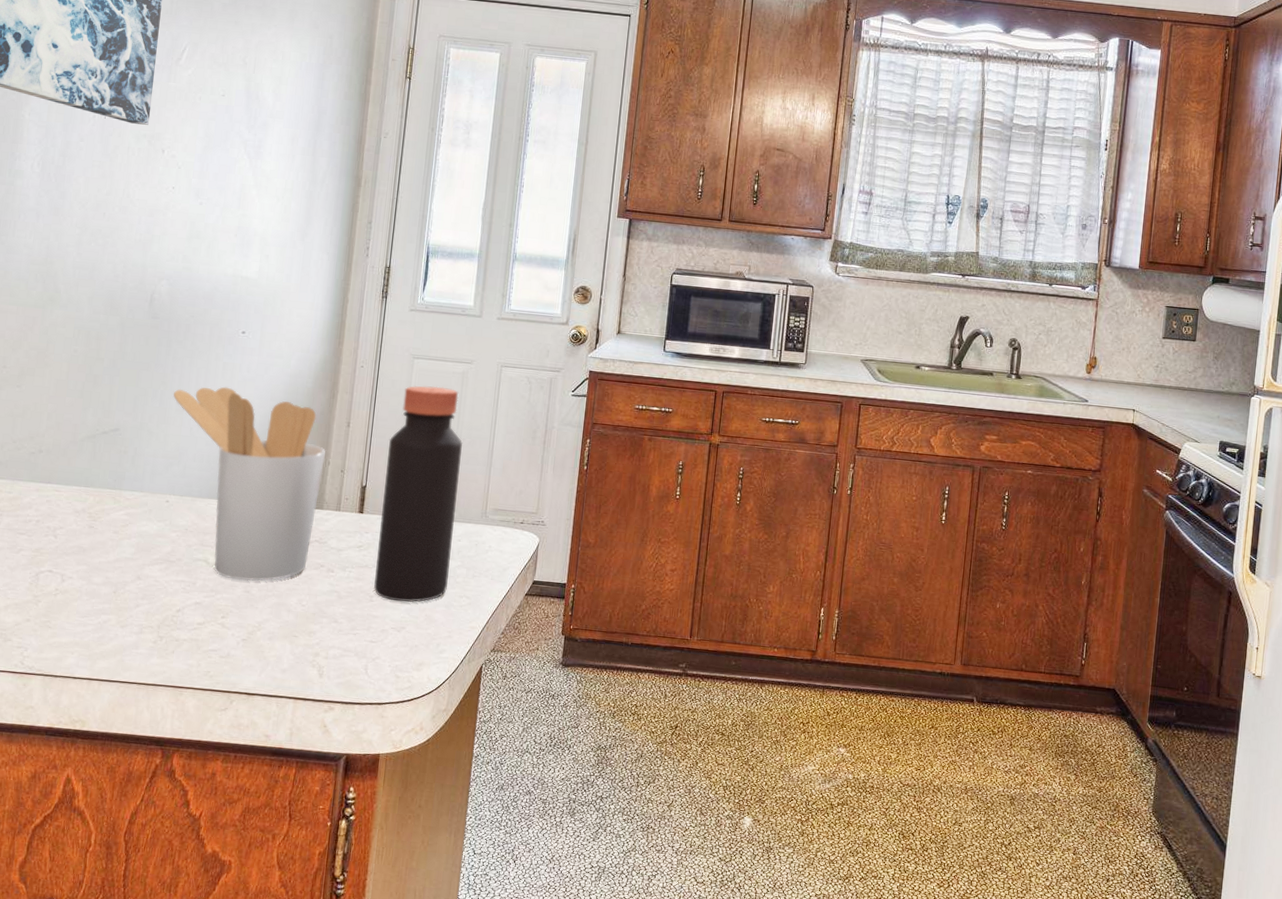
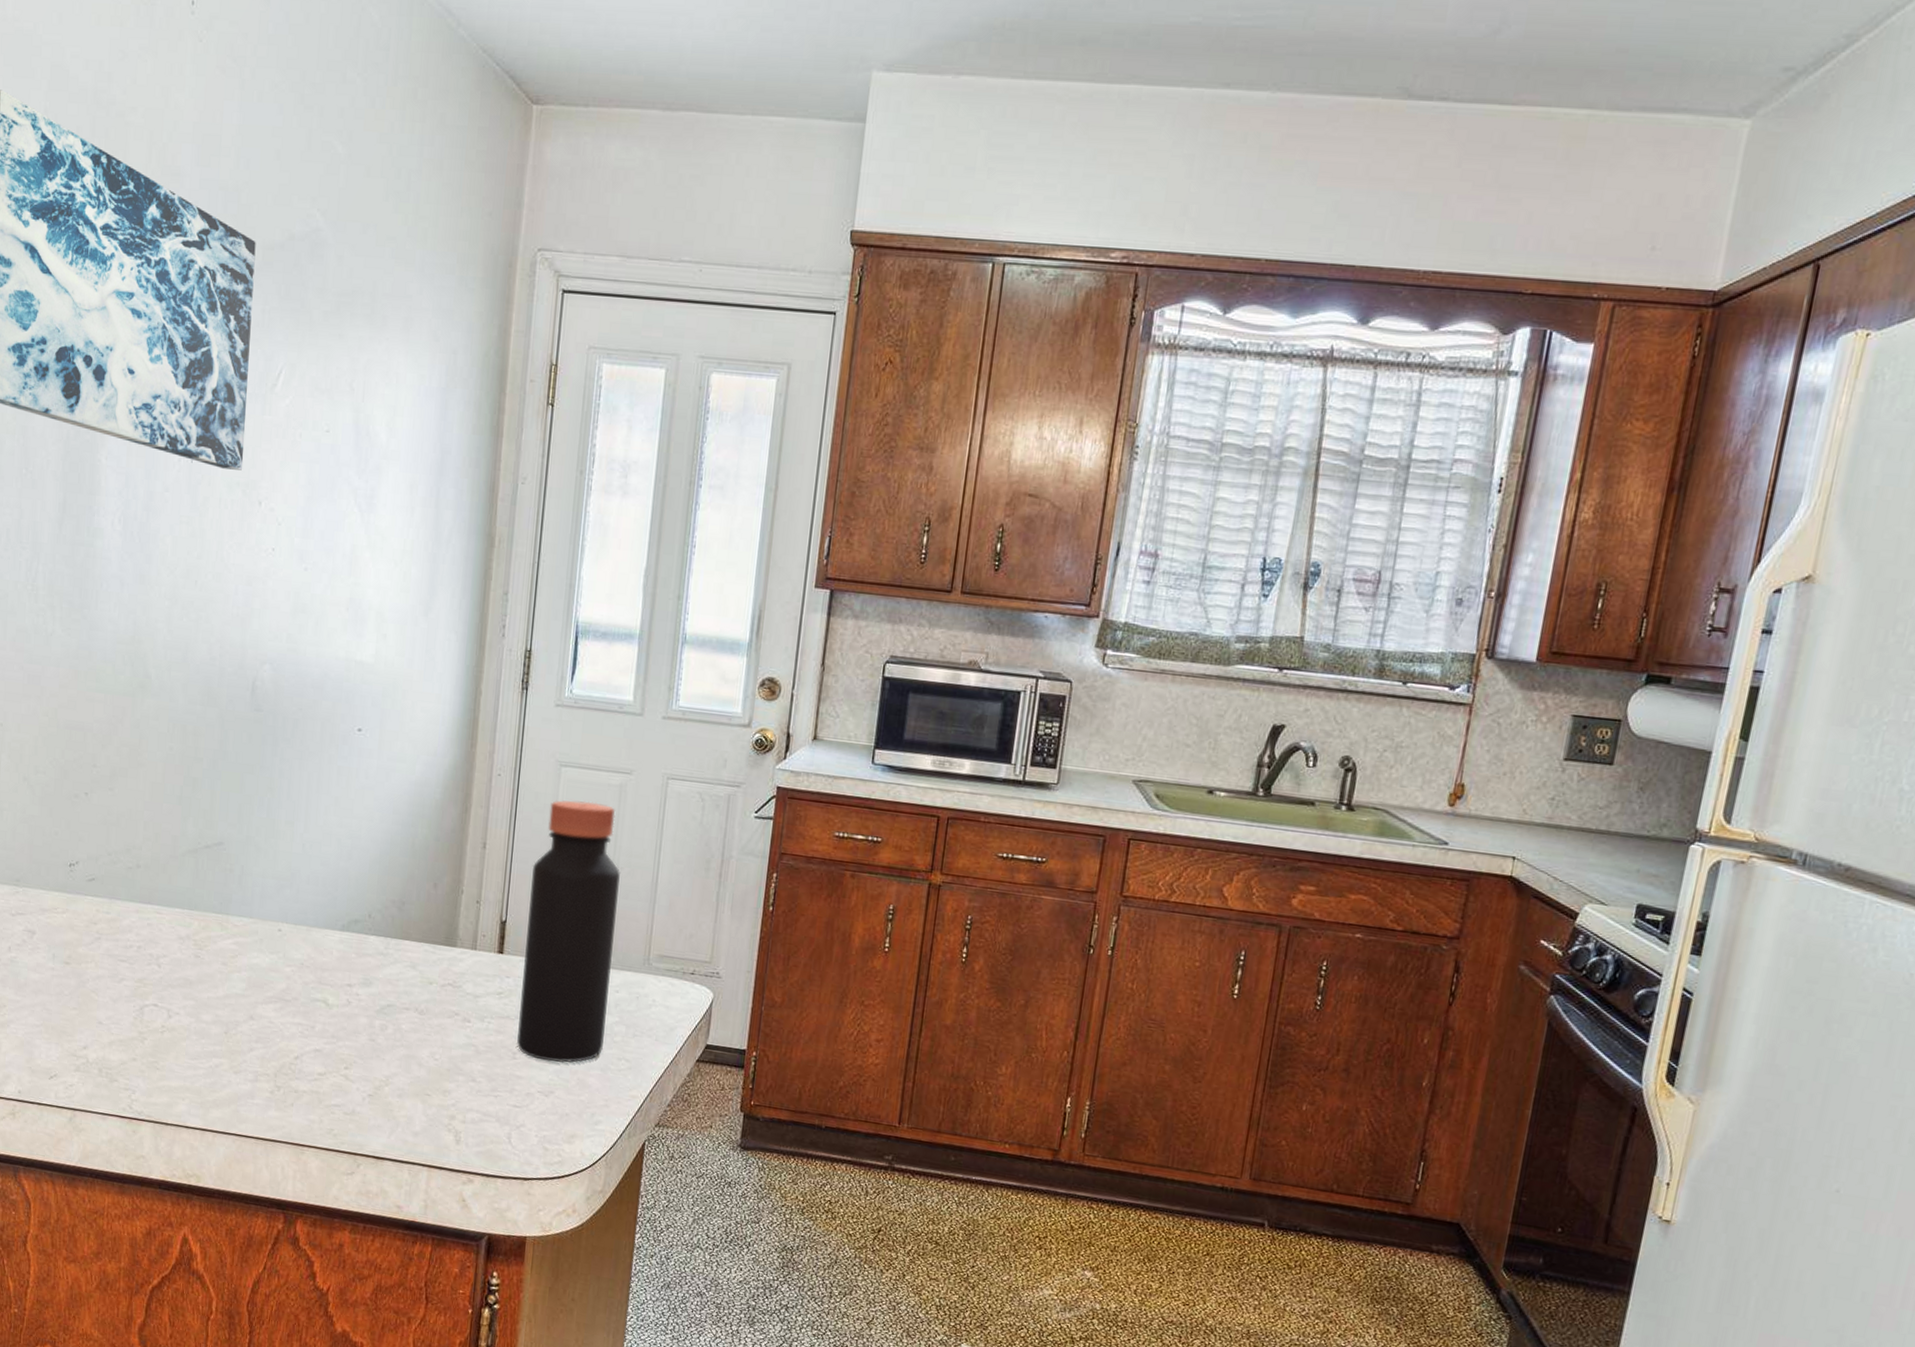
utensil holder: present [173,387,326,581] -> none [282,795,458,1029]

